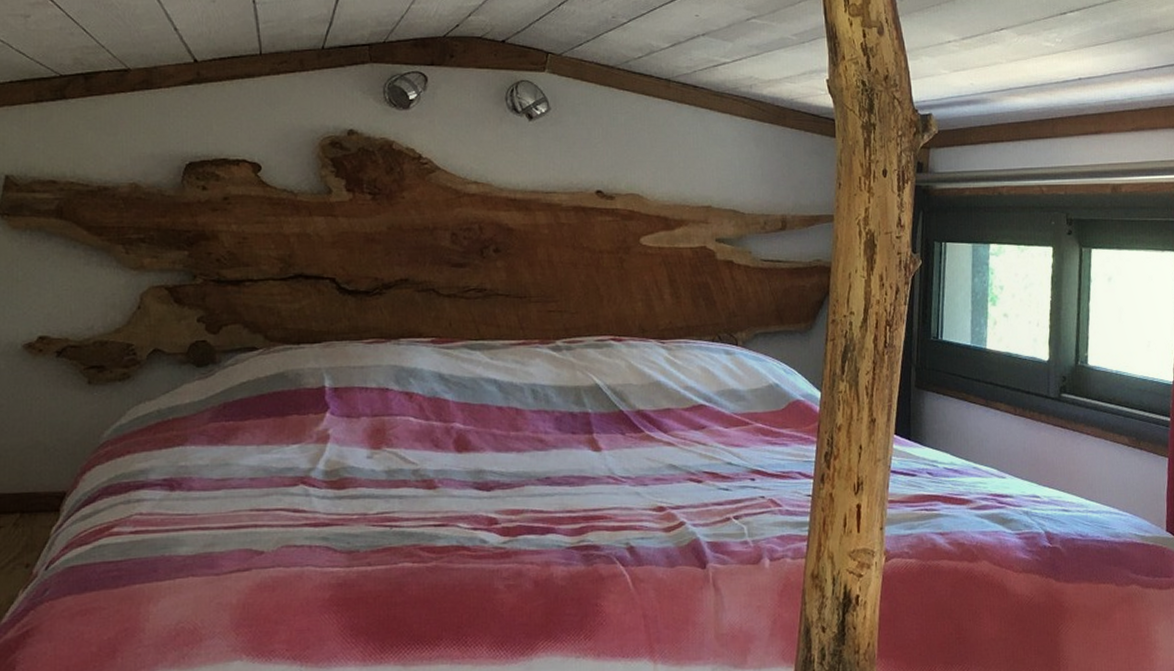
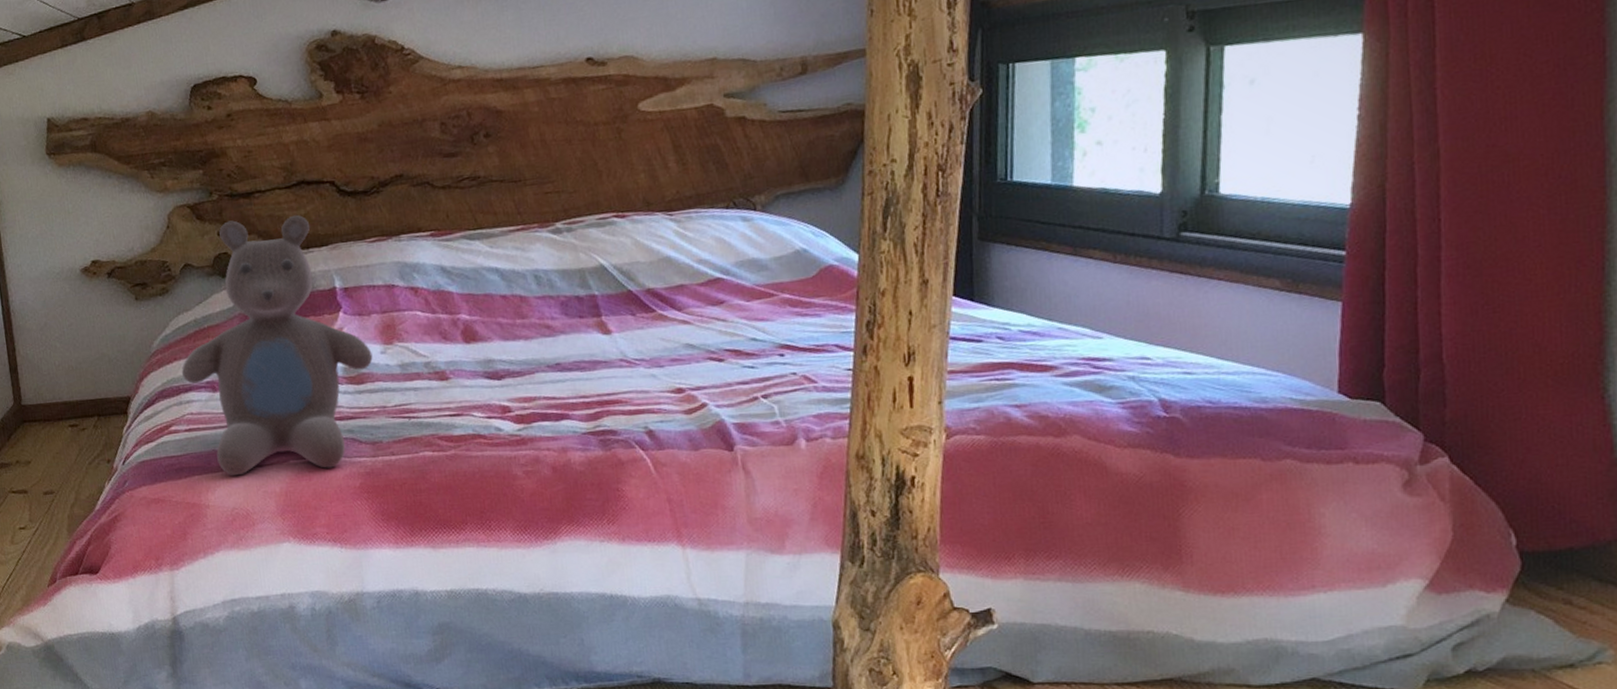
stuffed animal: none [134,307,358,584] -> present [181,214,373,475]

